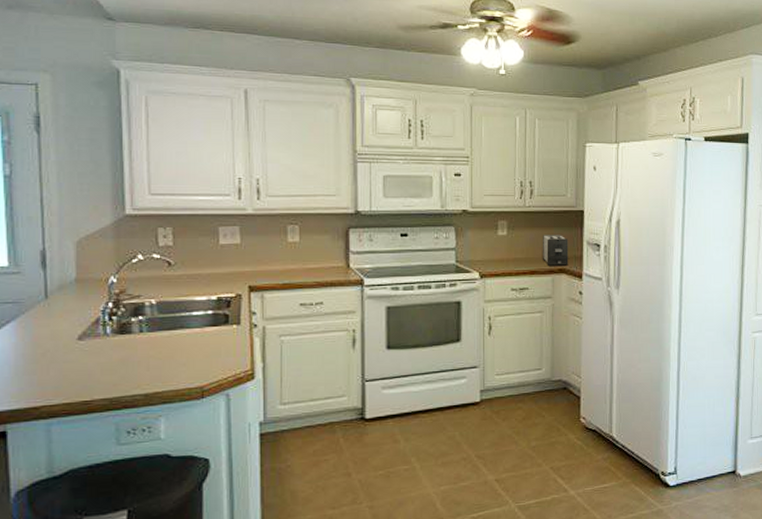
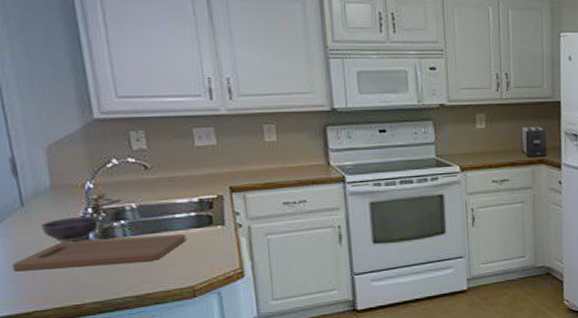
cutting board: none [27,333,201,364] -> present [11,234,187,272]
bowl: none [61,310,118,336] -> present [41,216,99,242]

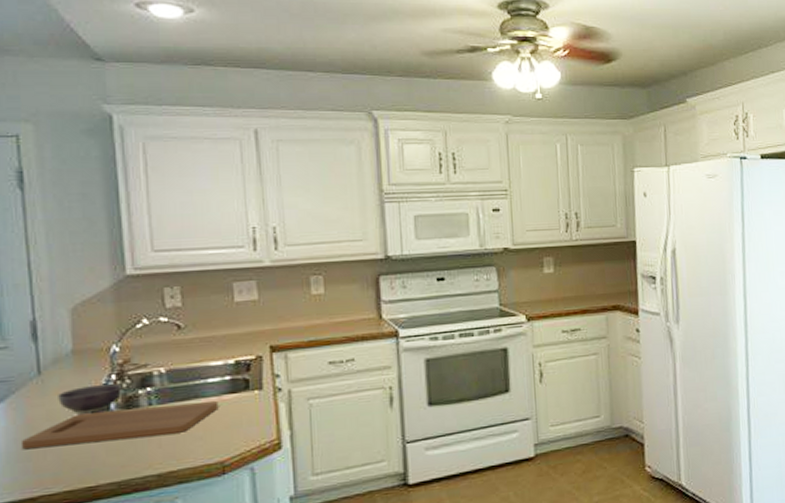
toaster: present [520,126,547,158] -> none [593,269,623,305]

